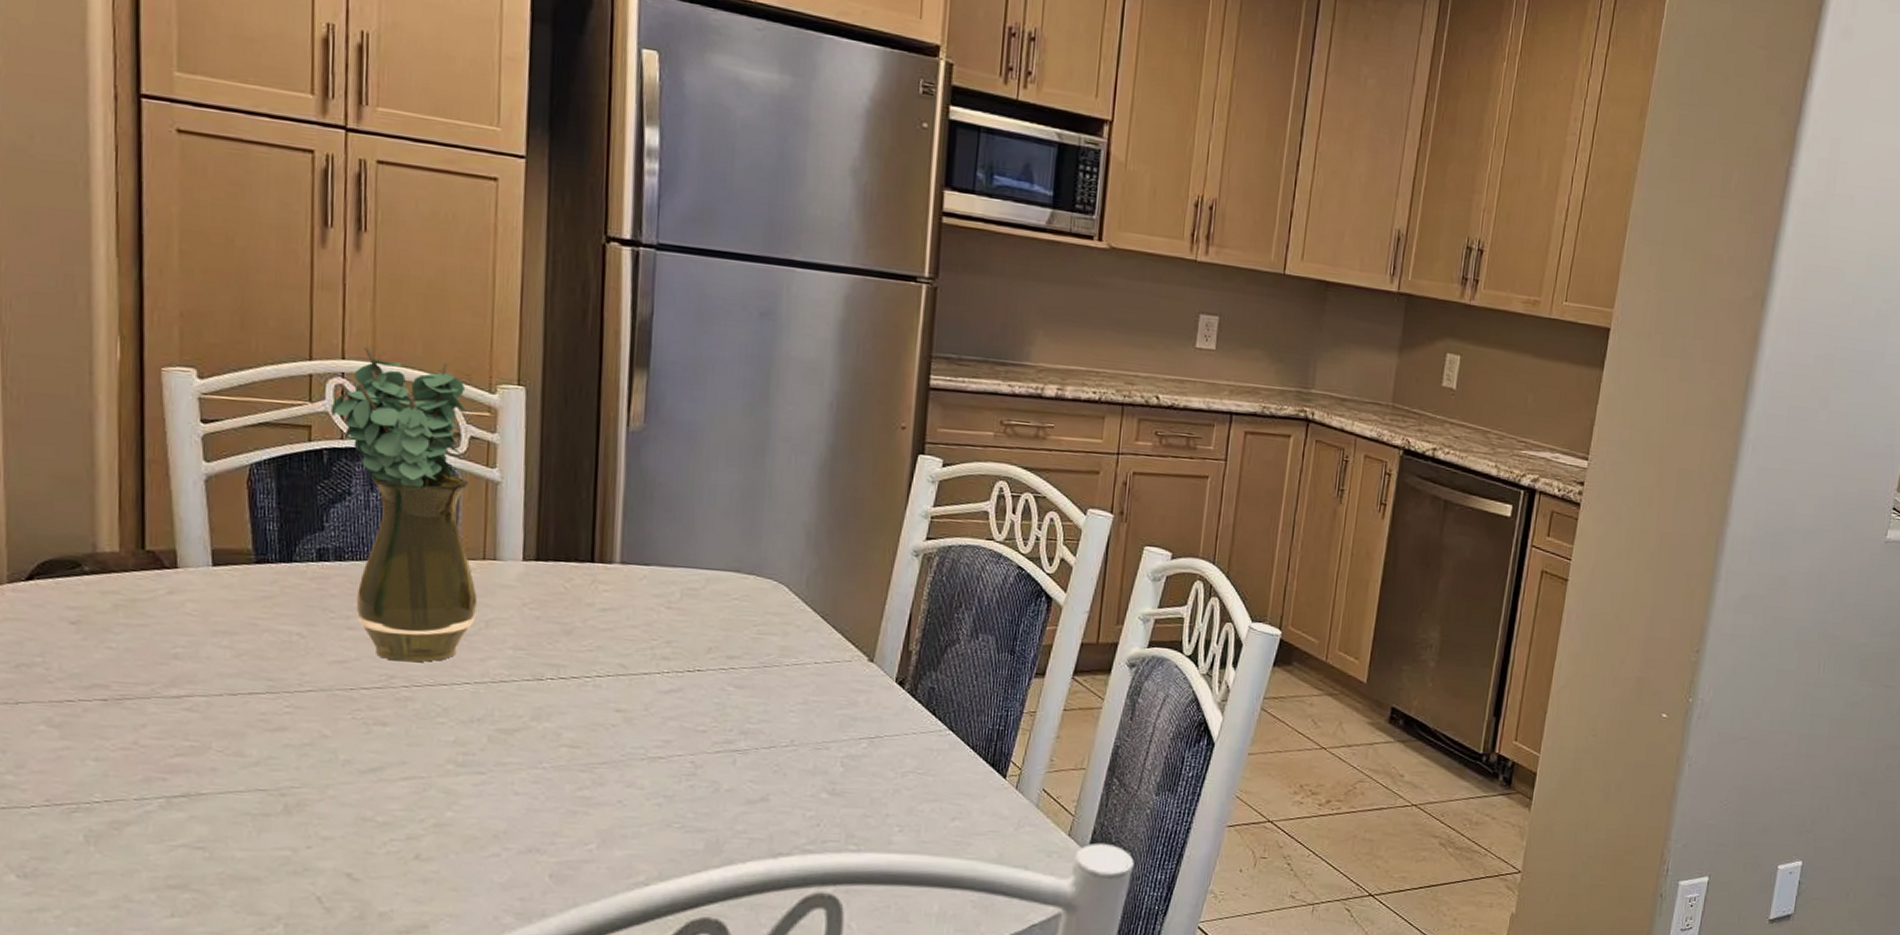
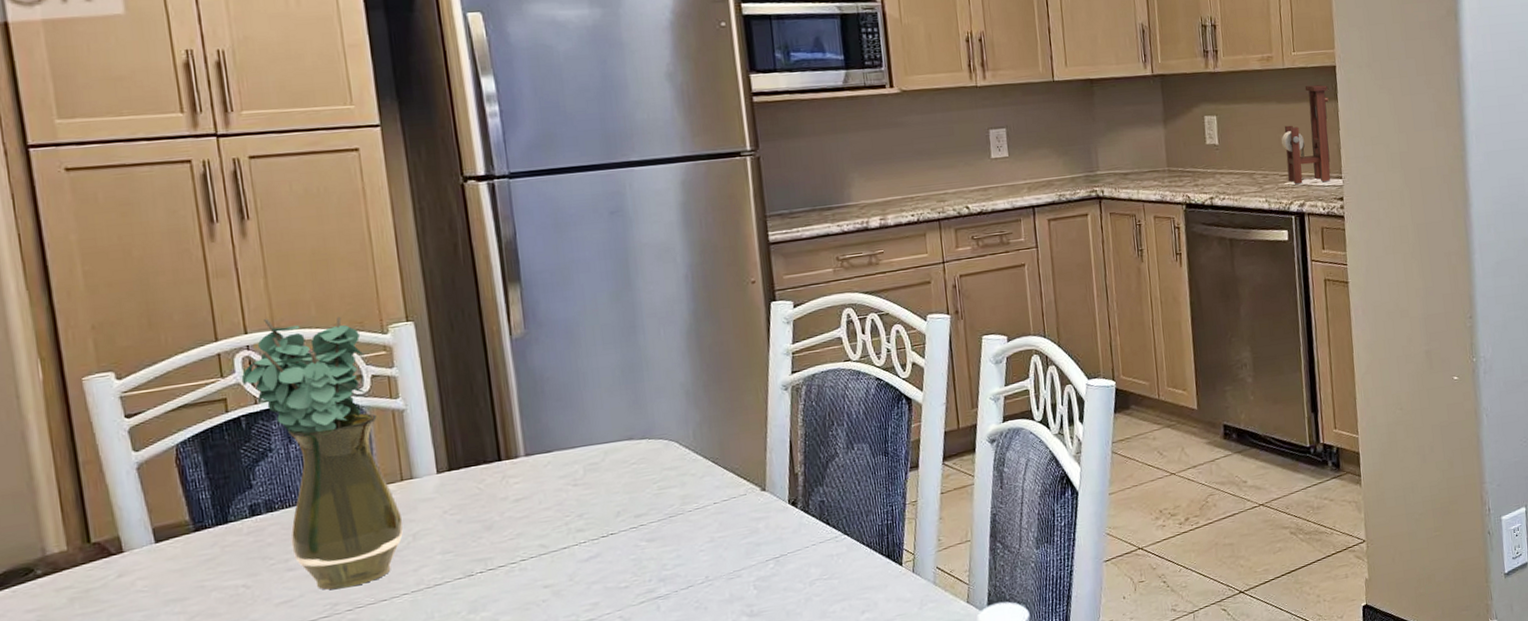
paper towel holder: none [1525,344,1595,461] -> present [1281,85,1331,184]

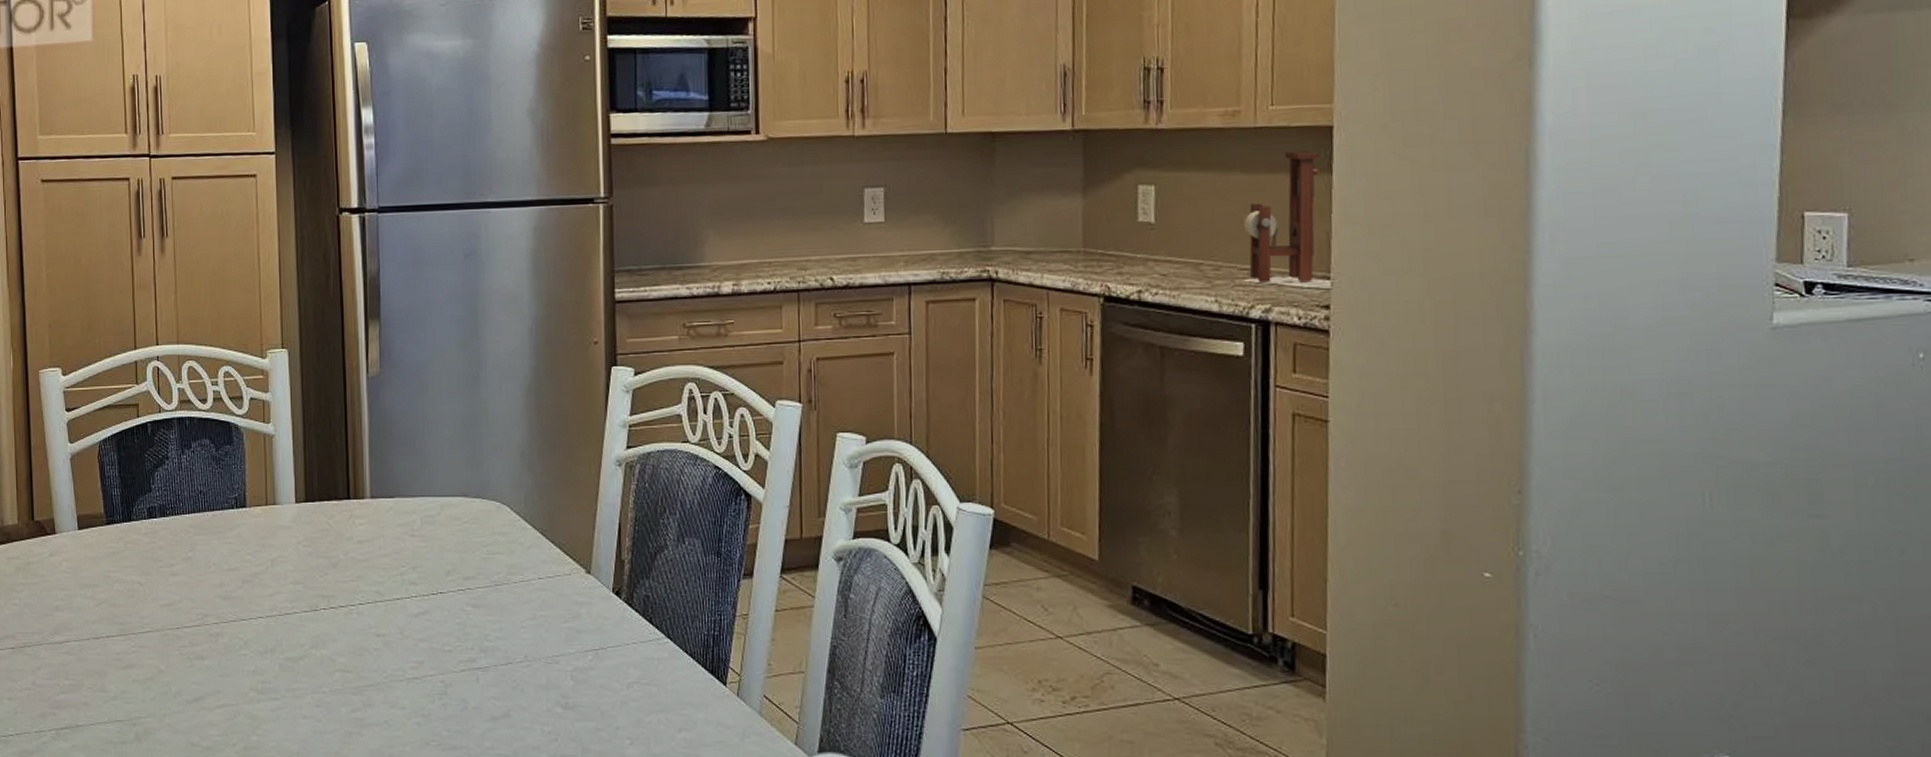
vase: present [241,316,403,590] -> none [151,332,264,601]

